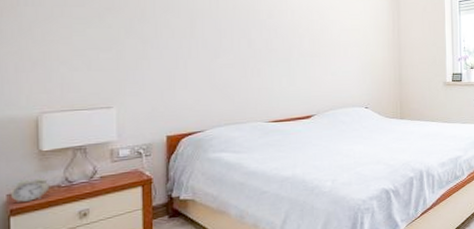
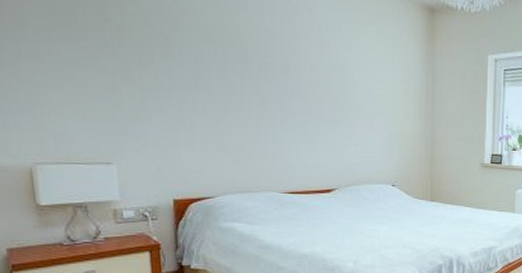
alarm clock: present [11,174,50,204] -> none [11,230,52,259]

